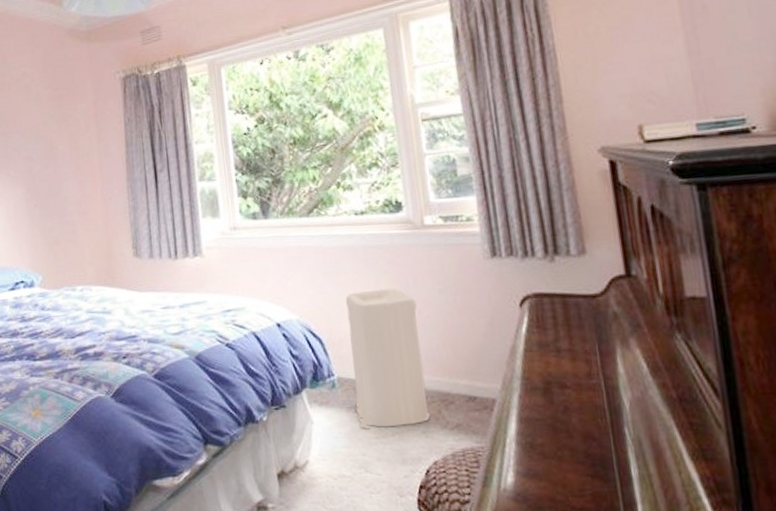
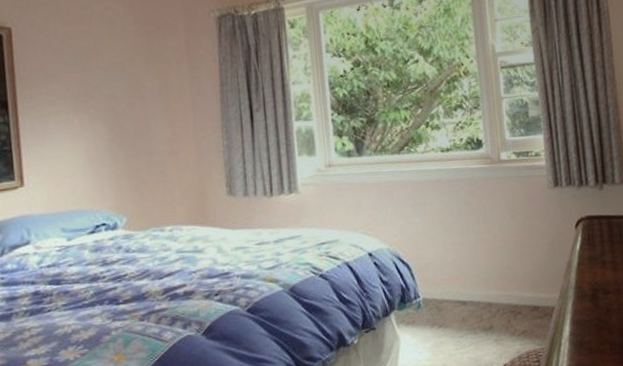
laundry basket: present [346,288,430,429] -> none [432,216,501,343]

